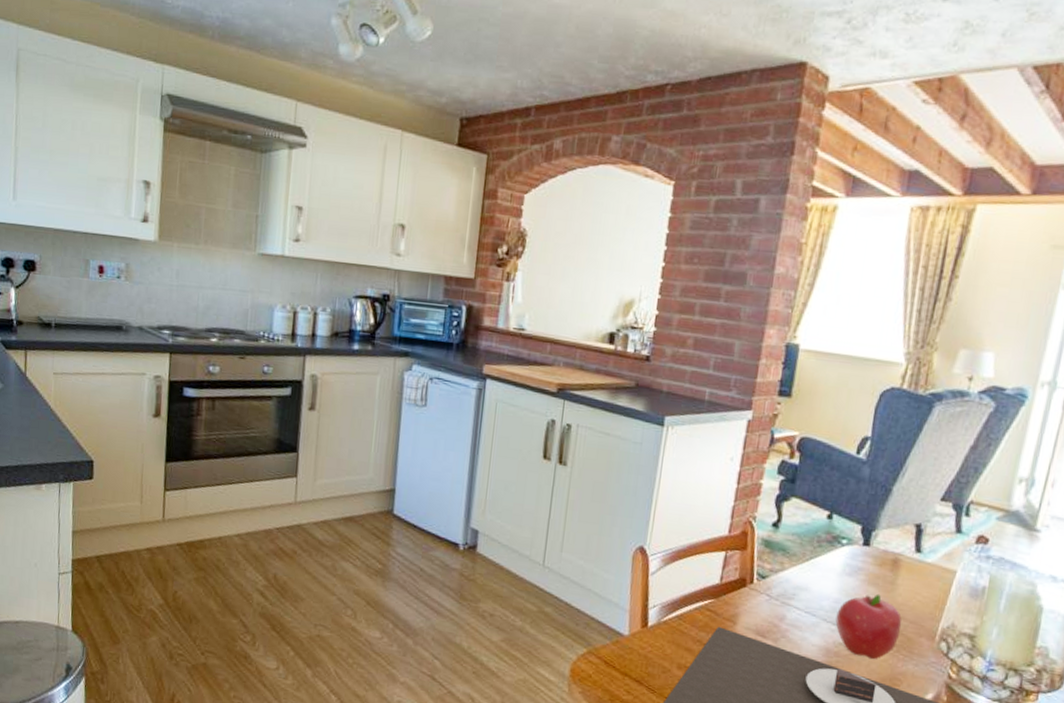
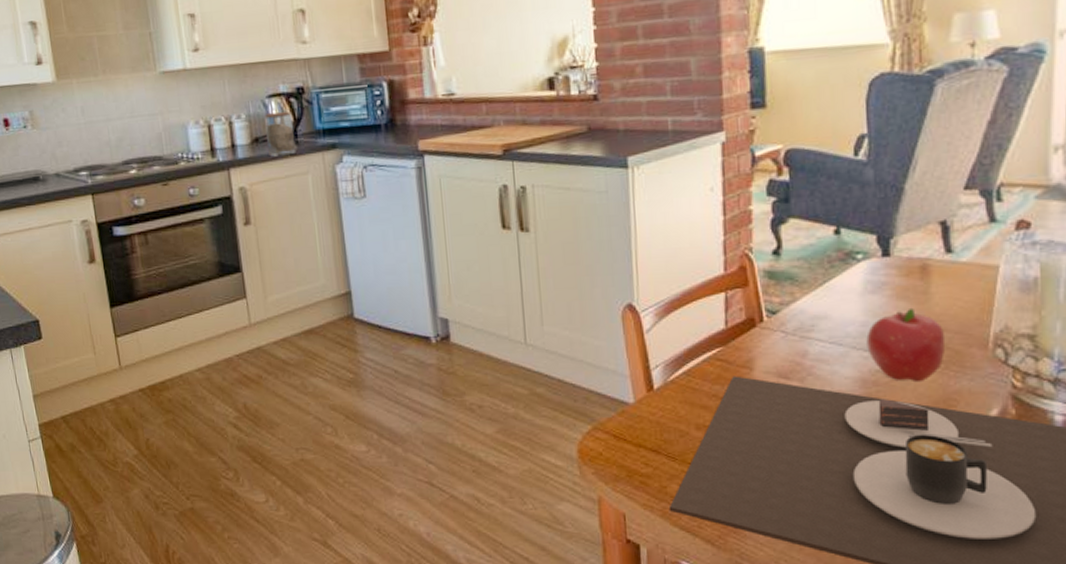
jar: none [345,312,374,355] -> present [264,111,296,157]

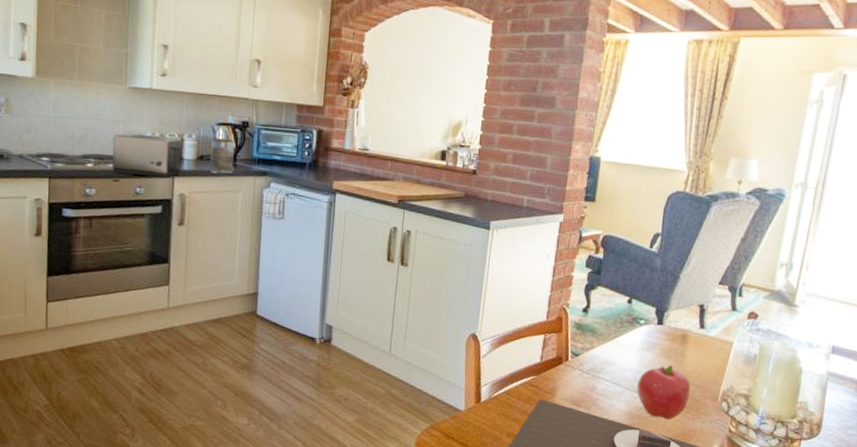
toaster: none [152,122,235,177] -> present [112,133,182,178]

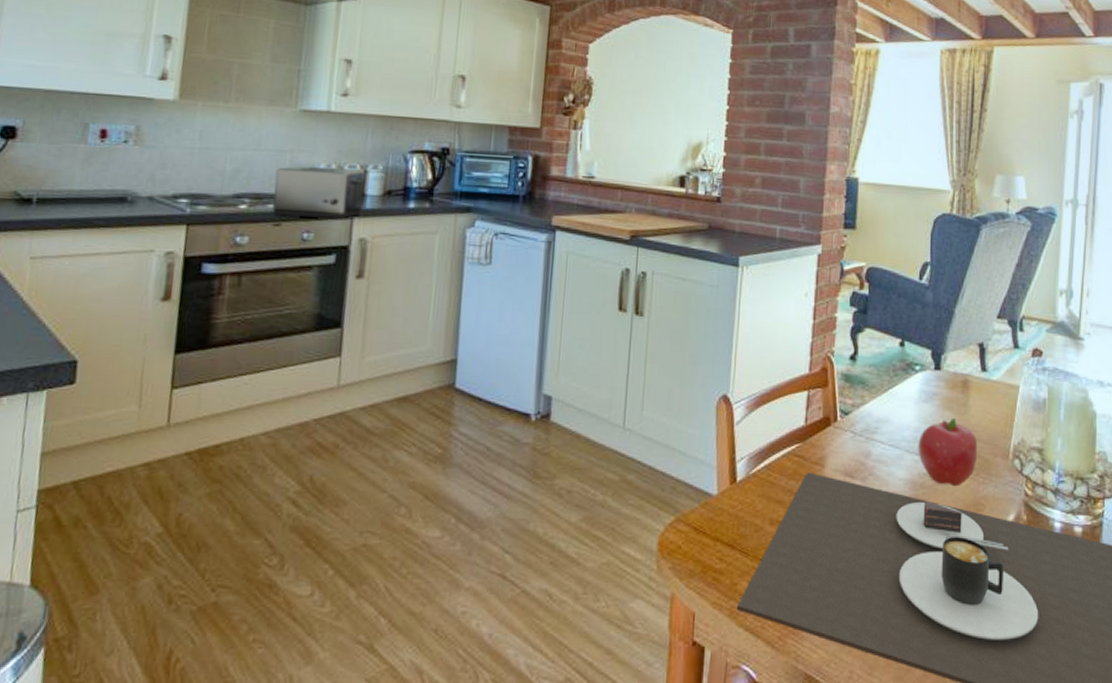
jar: present [210,138,235,175] -> none [399,168,432,213]

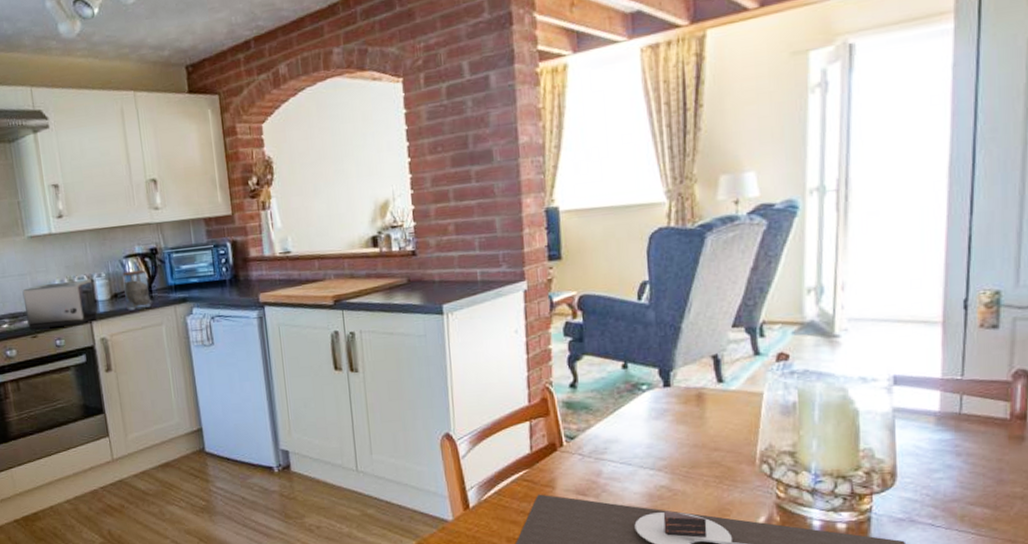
jar: none [399,168,432,213] -> present [122,270,151,311]
fruit: present [918,417,978,486] -> none [652,430,719,495]

